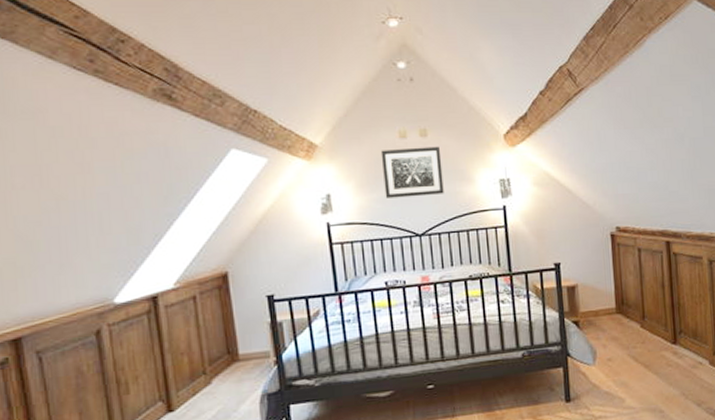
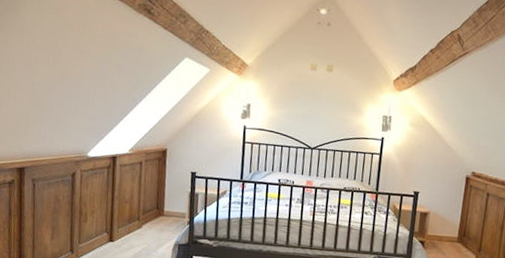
wall art: present [380,146,444,198] -> none [291,77,341,119]

